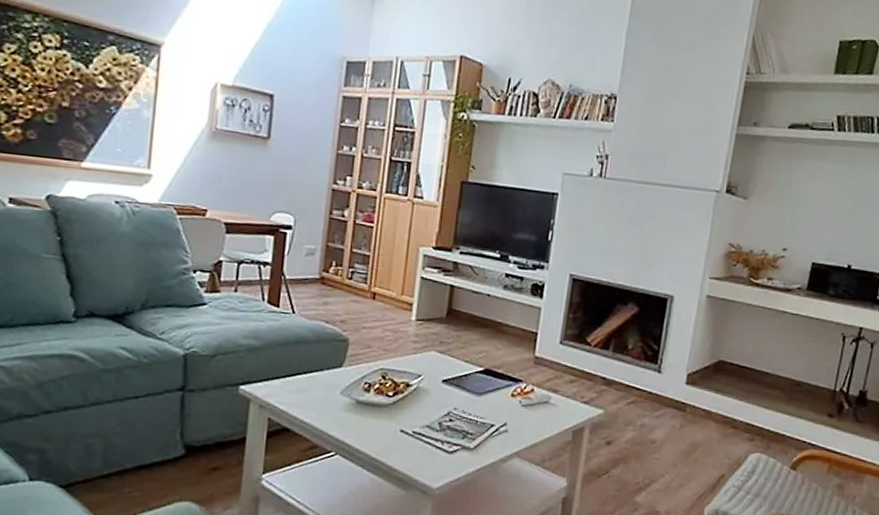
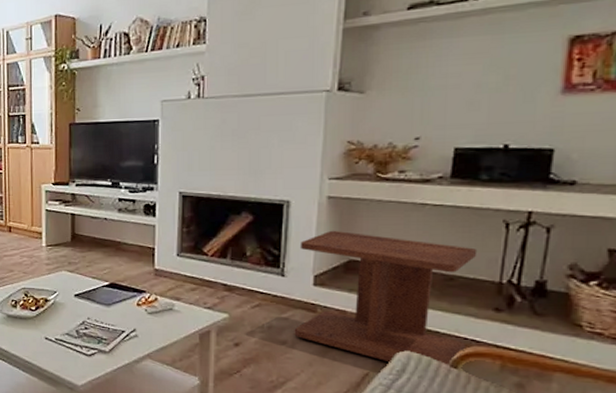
side table: none [663,329,821,467] -> present [294,230,478,365]

